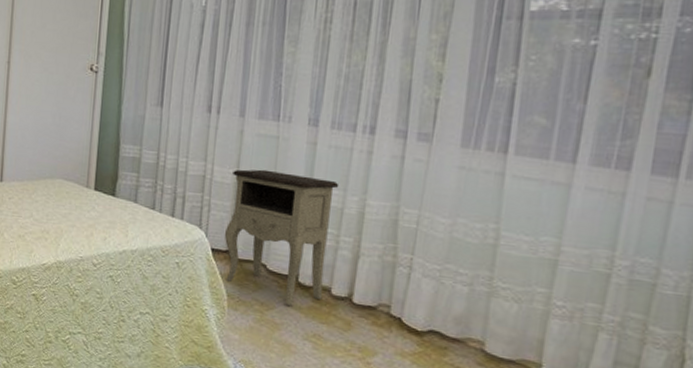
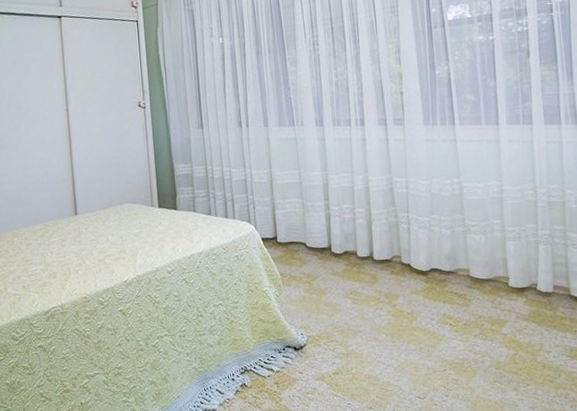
nightstand: present [224,169,339,306] -> none [267,166,352,272]

